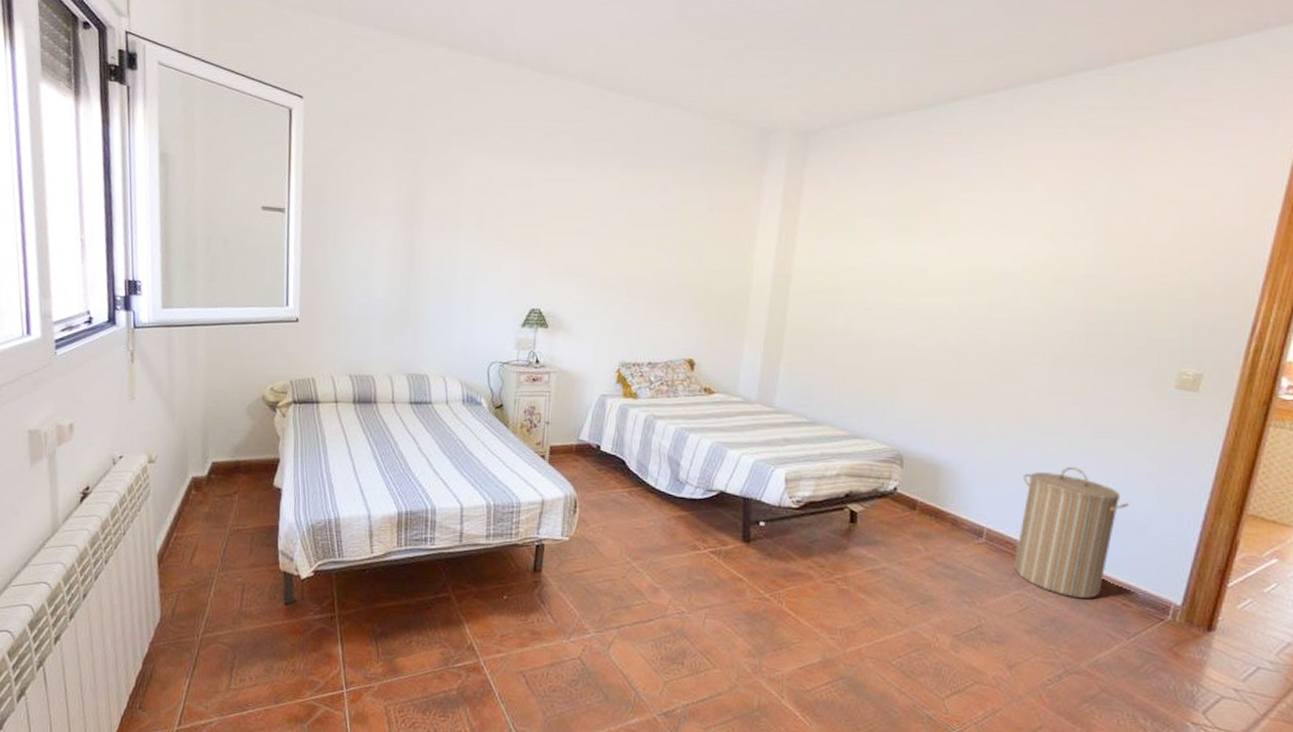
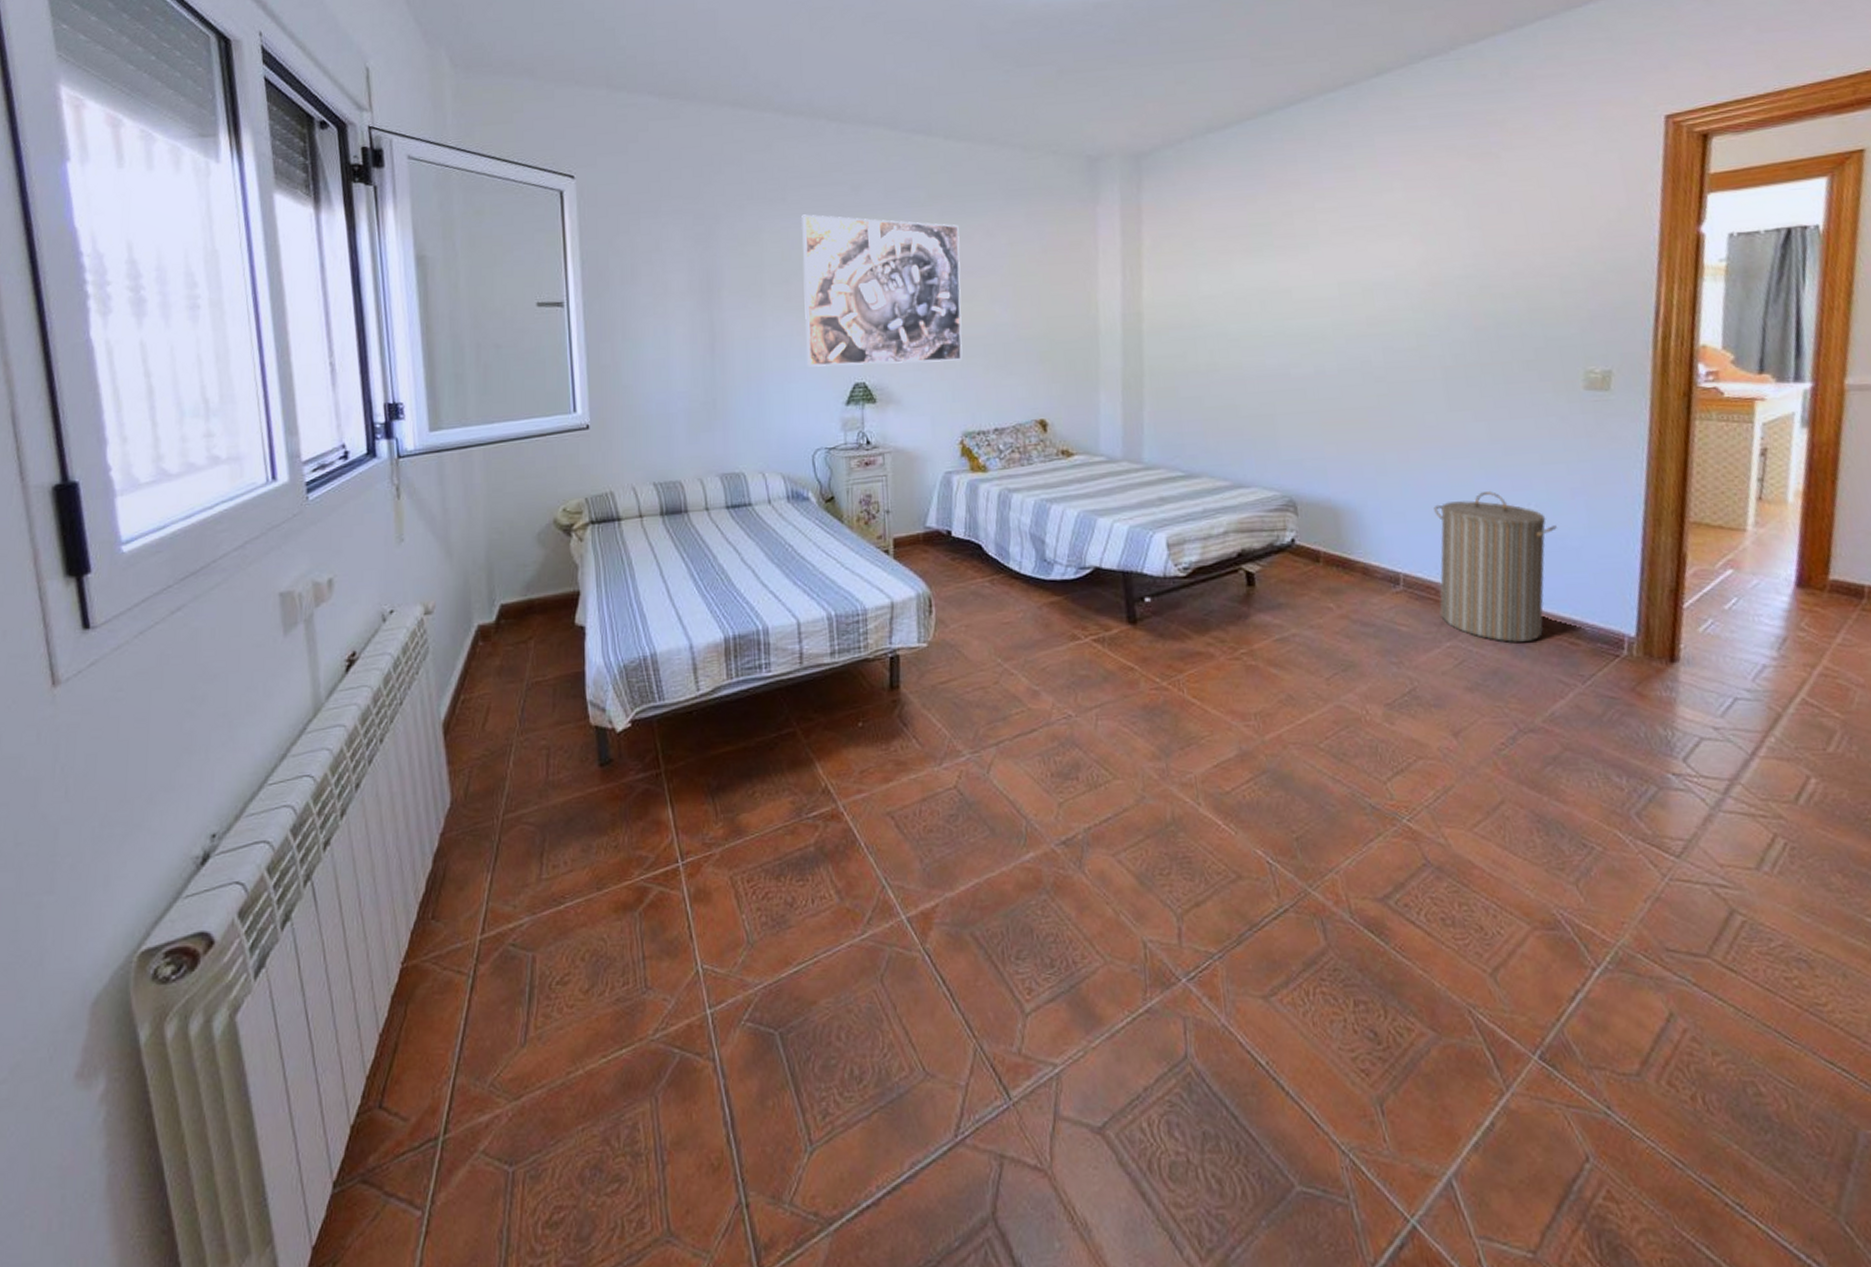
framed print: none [492,153,638,300] -> present [802,214,963,367]

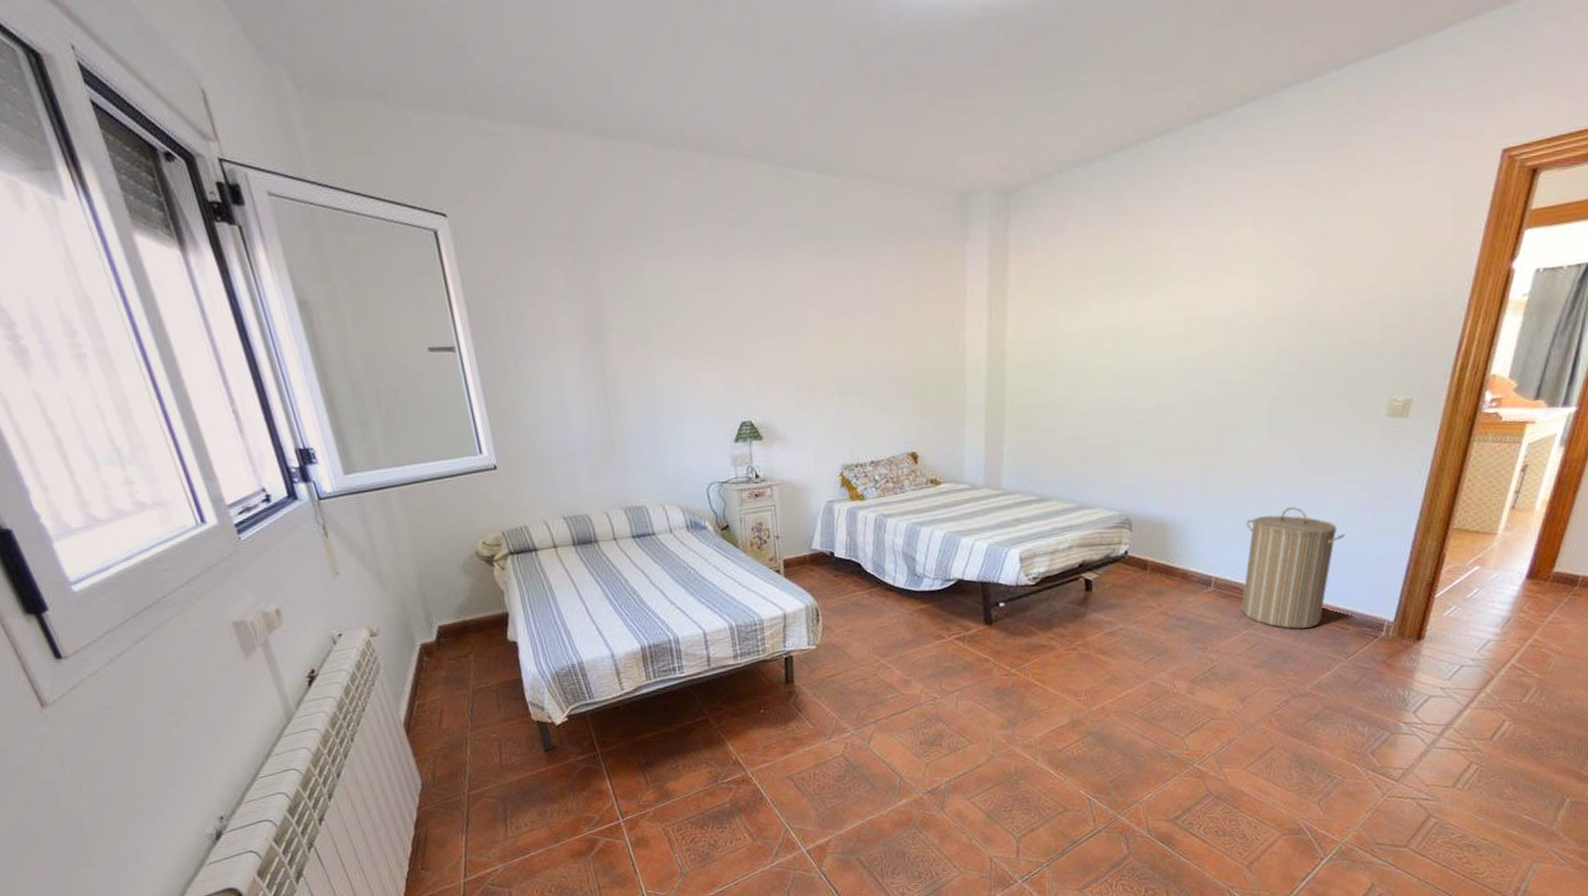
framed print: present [802,214,963,367] -> none [680,254,841,407]

